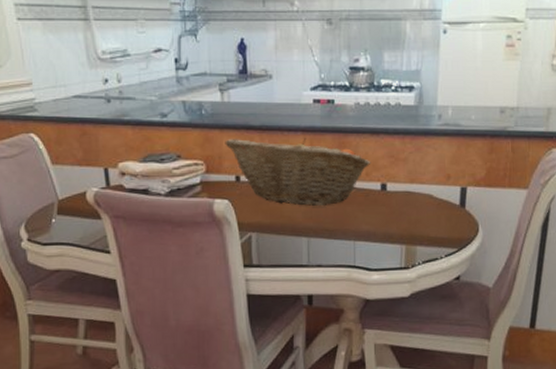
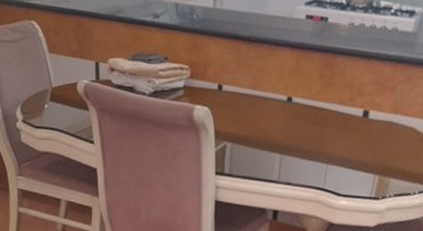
fruit basket: present [225,138,371,207] -> none [212,47,357,126]

